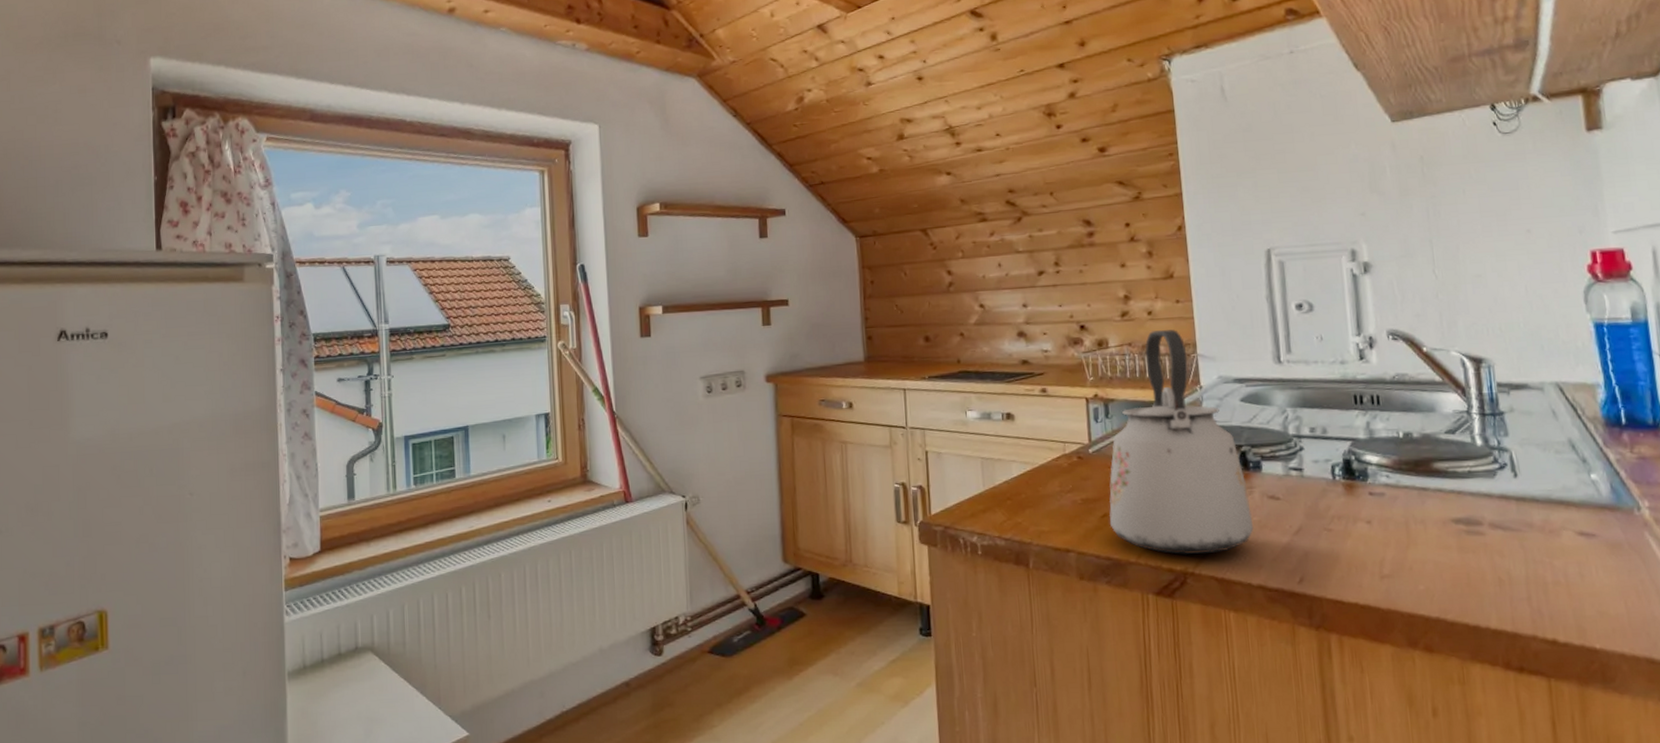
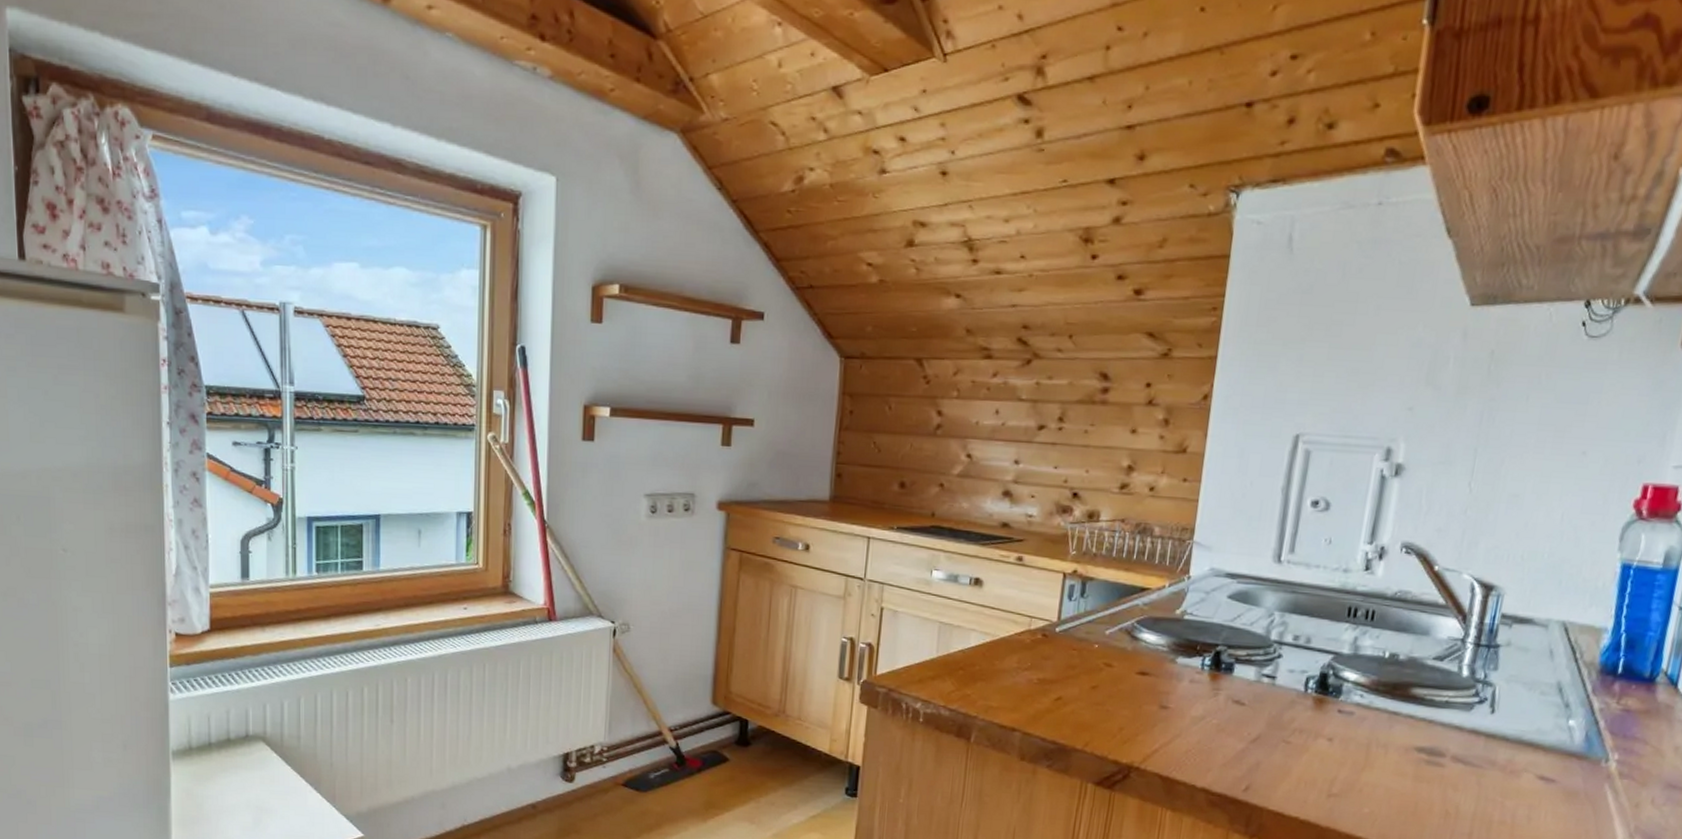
kettle: present [1109,329,1254,554] -> none [1062,509,1214,751]

